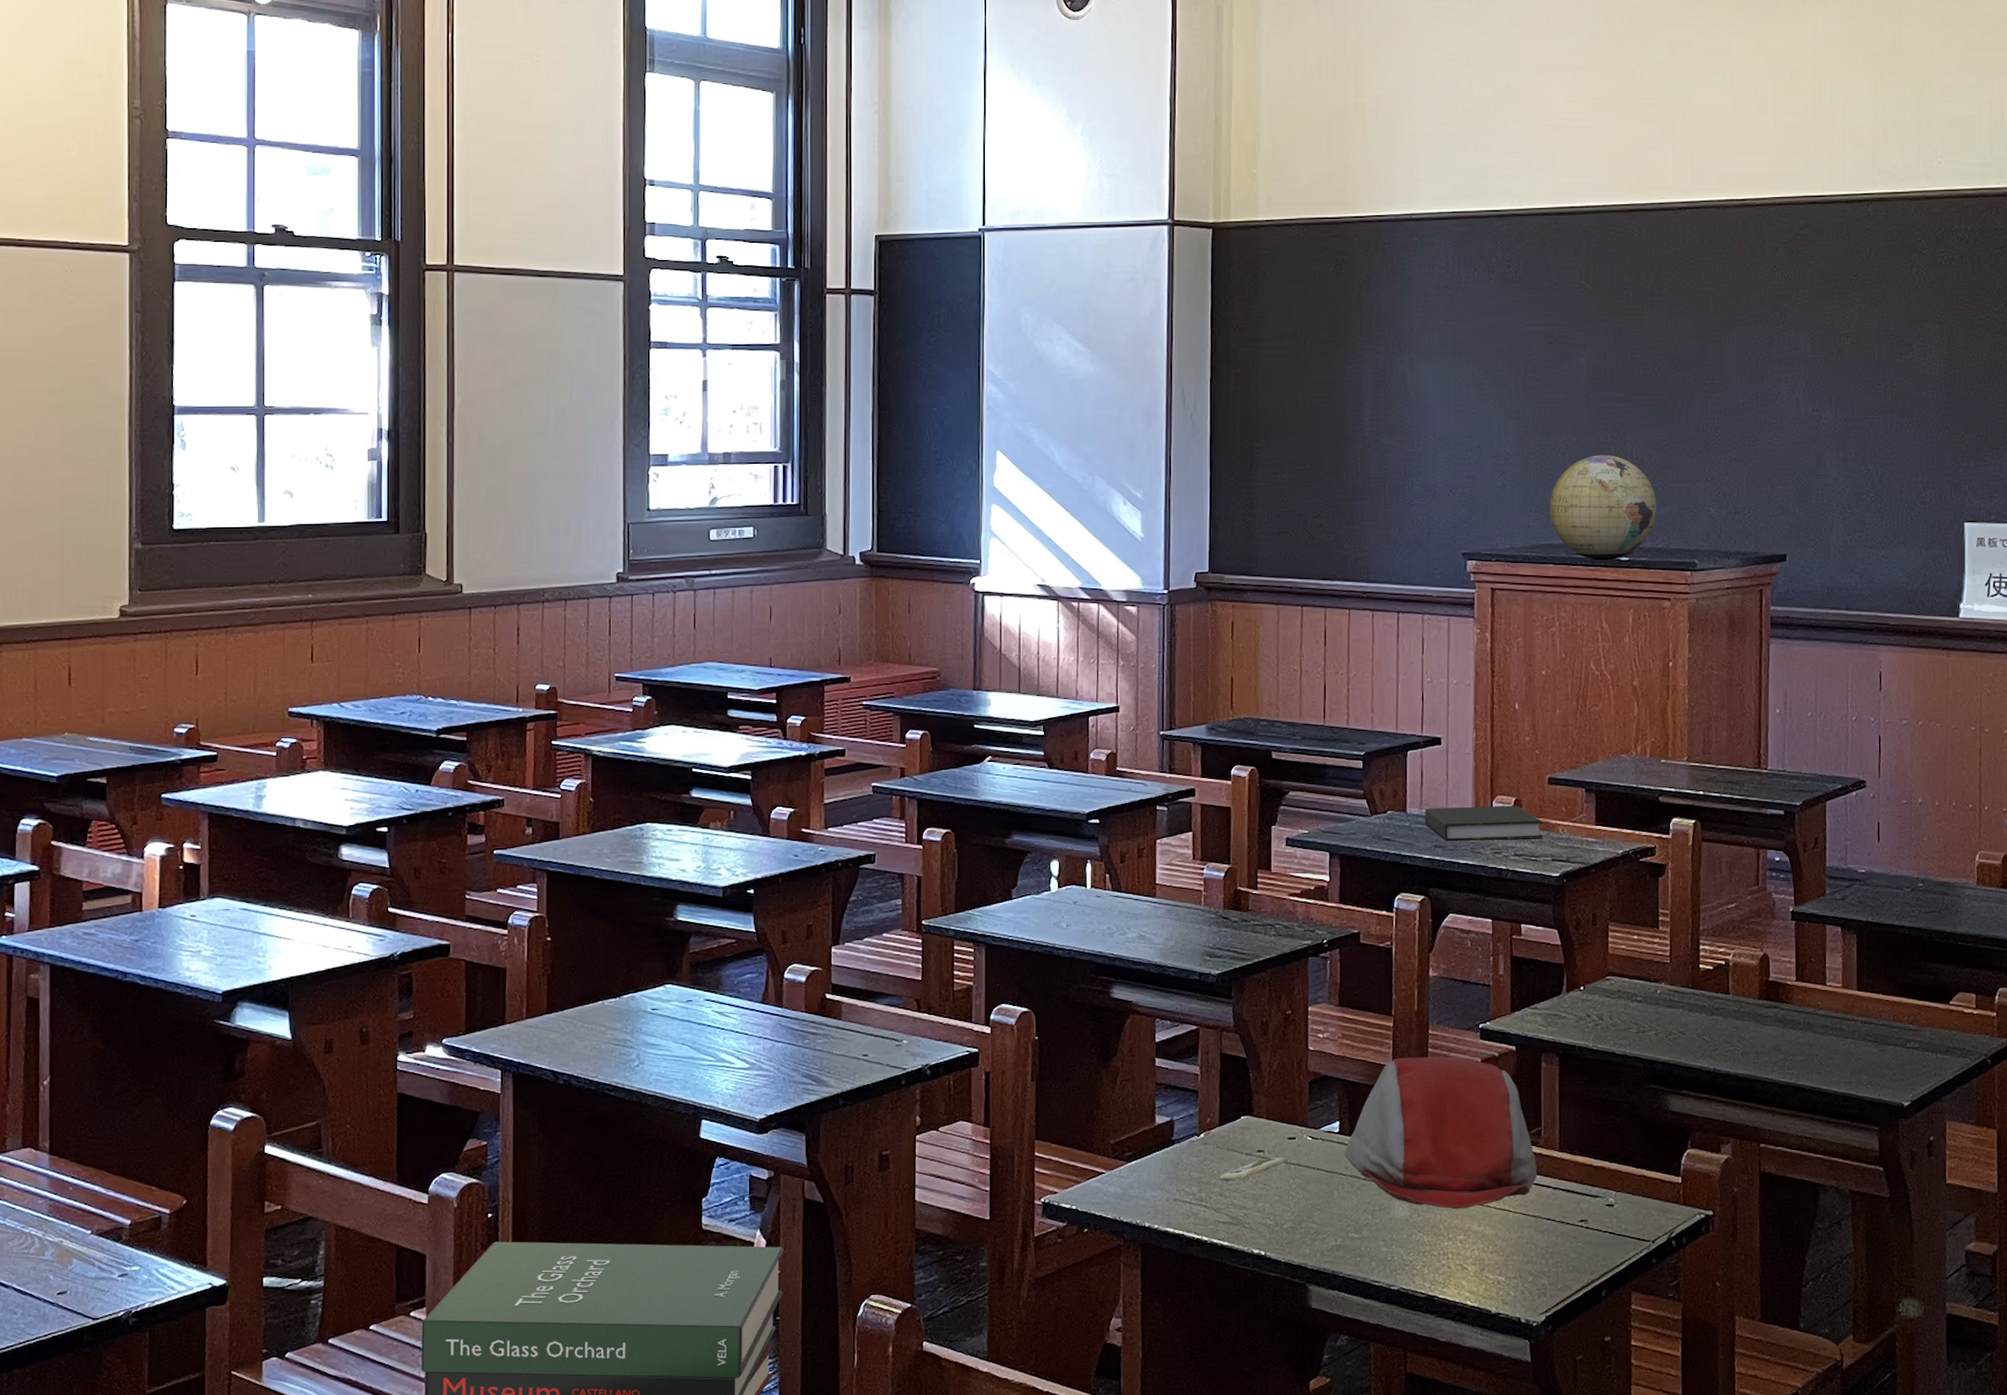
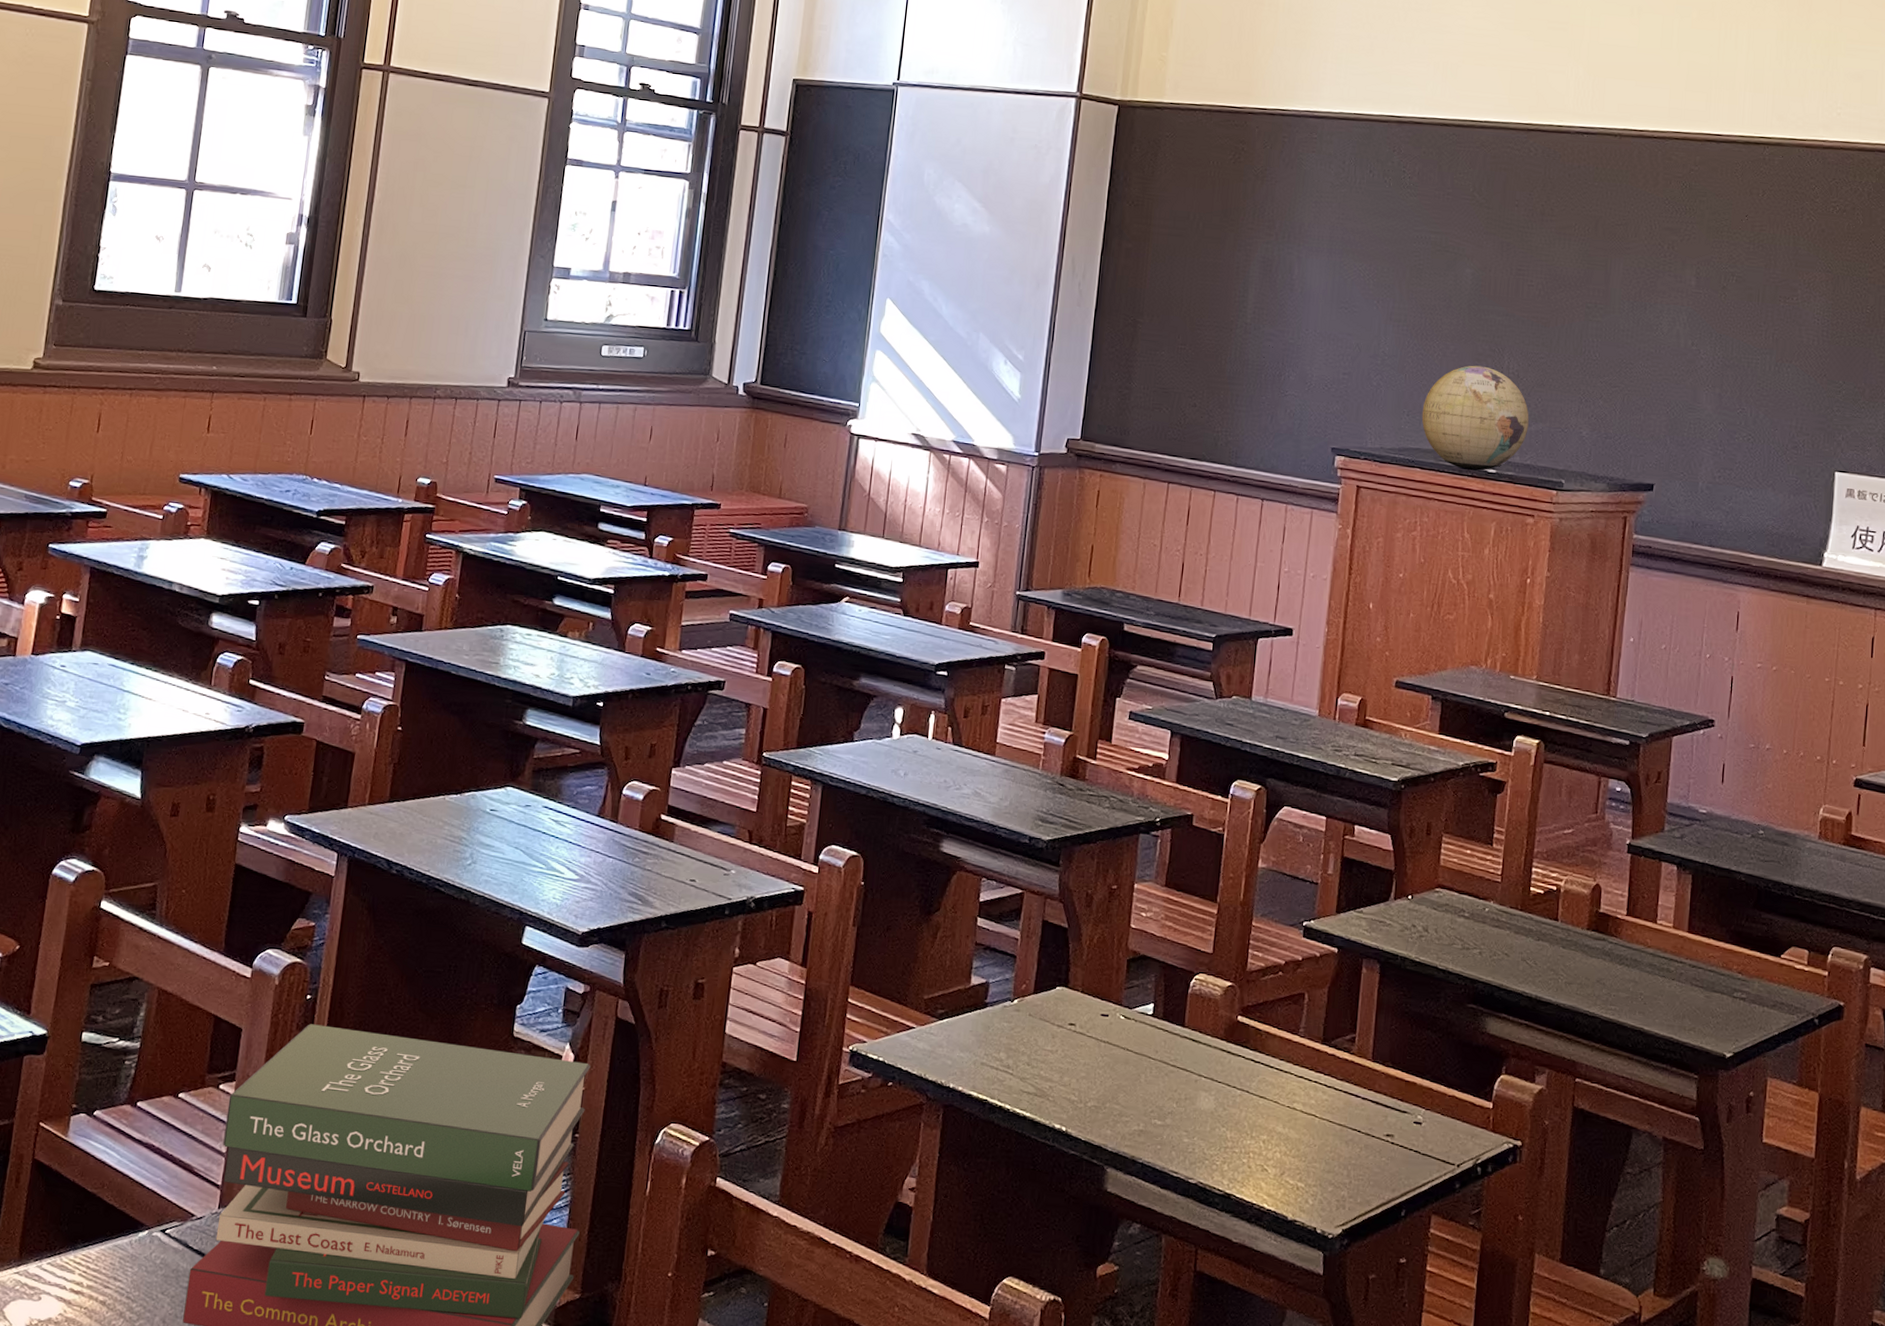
eraser: present [1219,1157,1289,1180] -> none [1028,1032,1100,1051]
cap: present [1343,1056,1538,1209] -> none [1155,946,1348,1108]
book: present [1425,806,1543,842] -> none [1269,697,1385,741]

